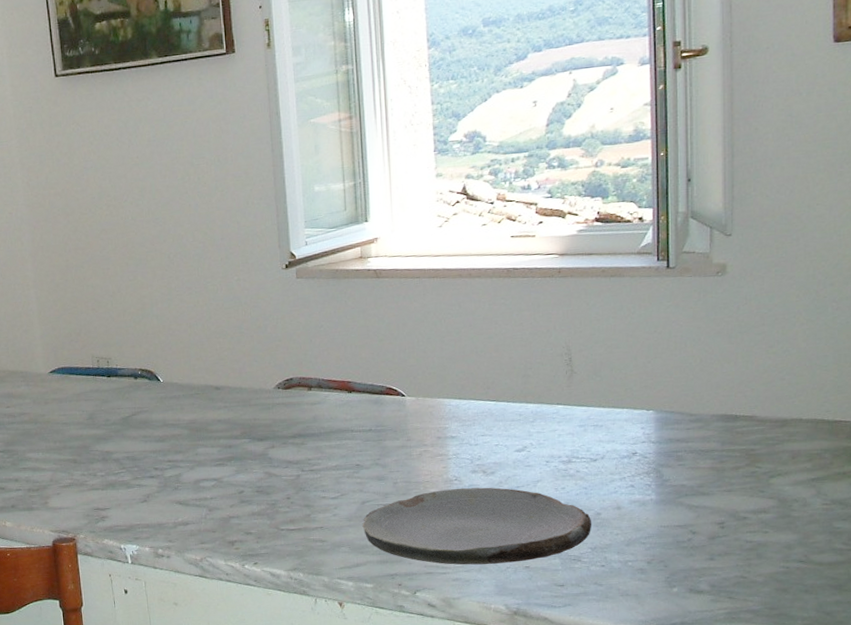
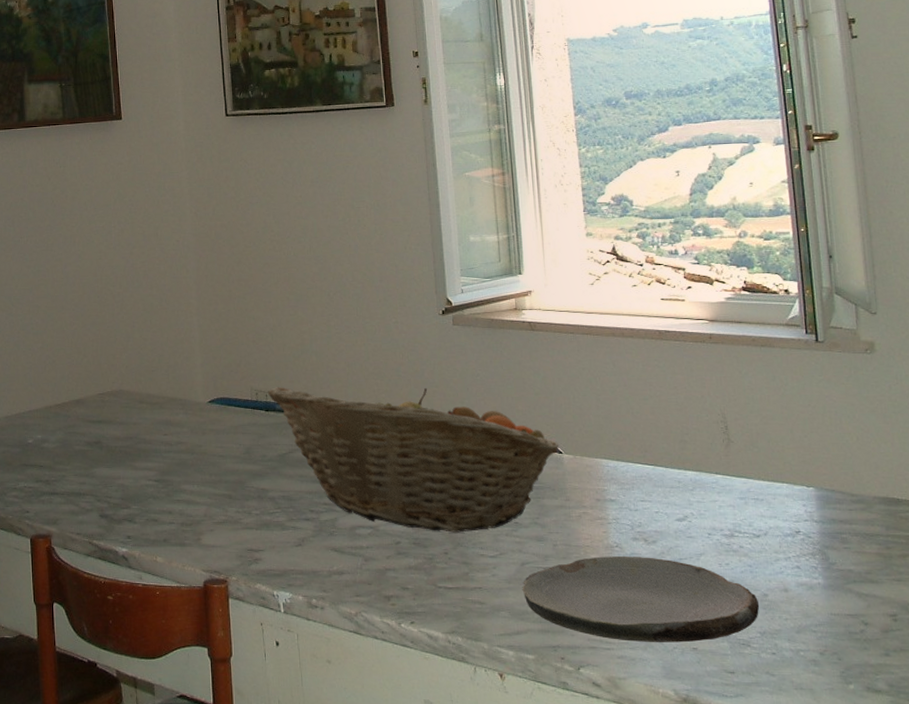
fruit basket: none [108,343,402,479] -> present [267,386,560,533]

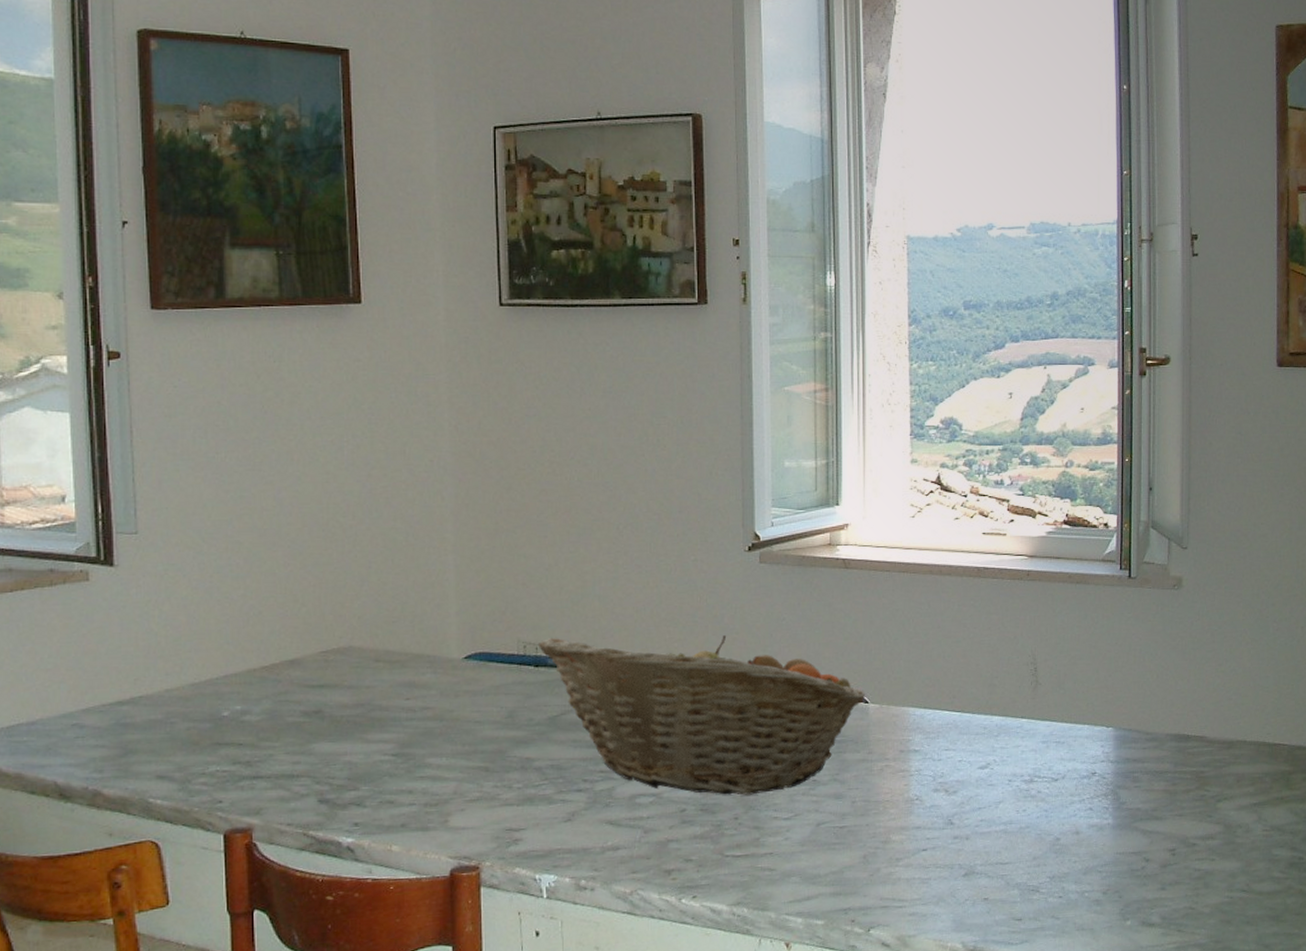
plate: present [522,555,760,643] -> none [816,808,1052,898]

